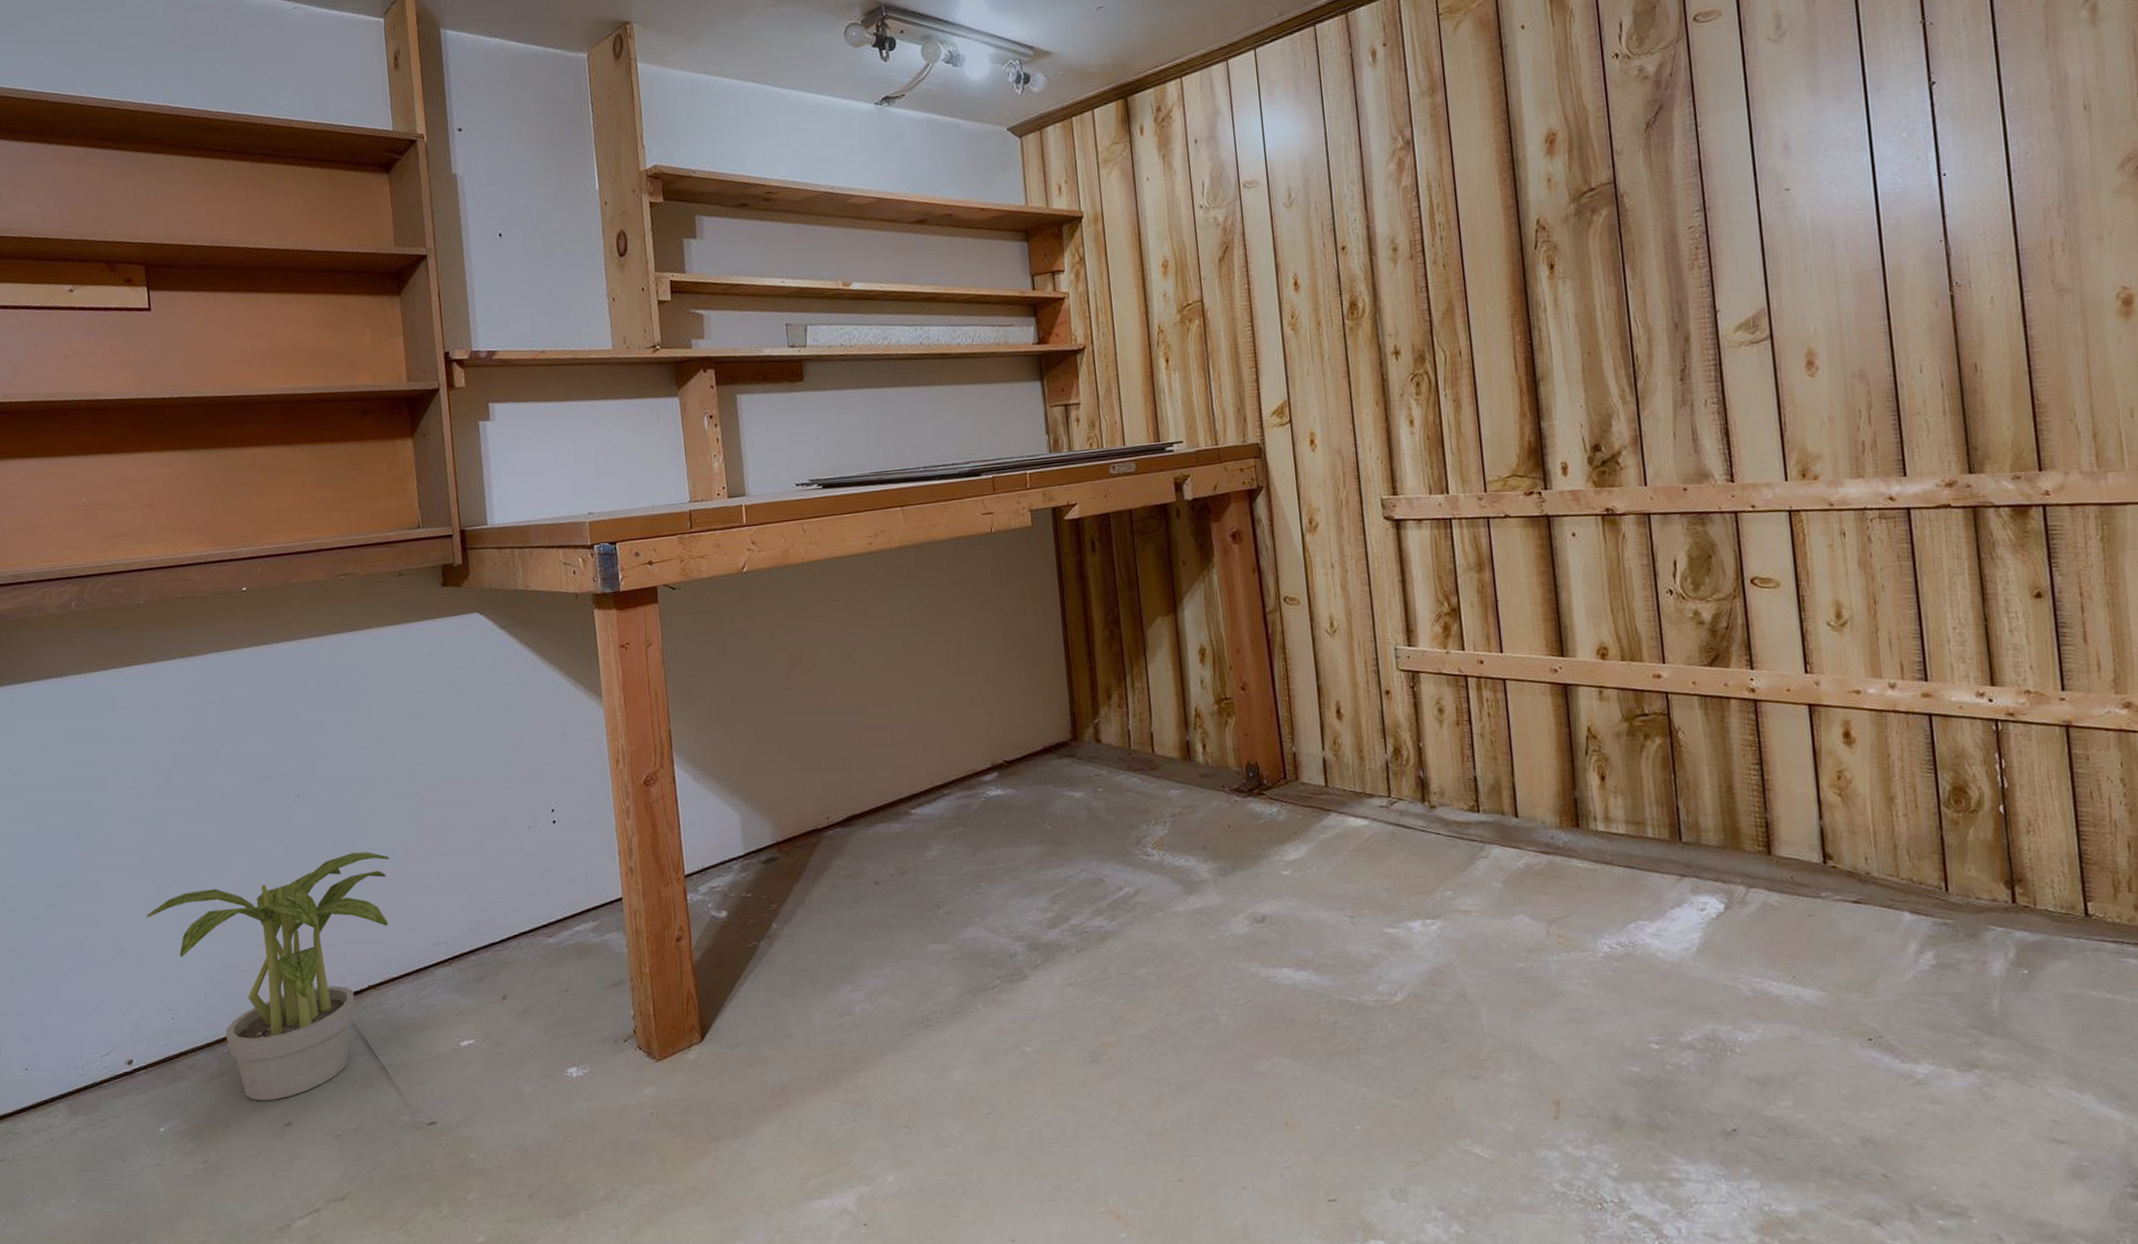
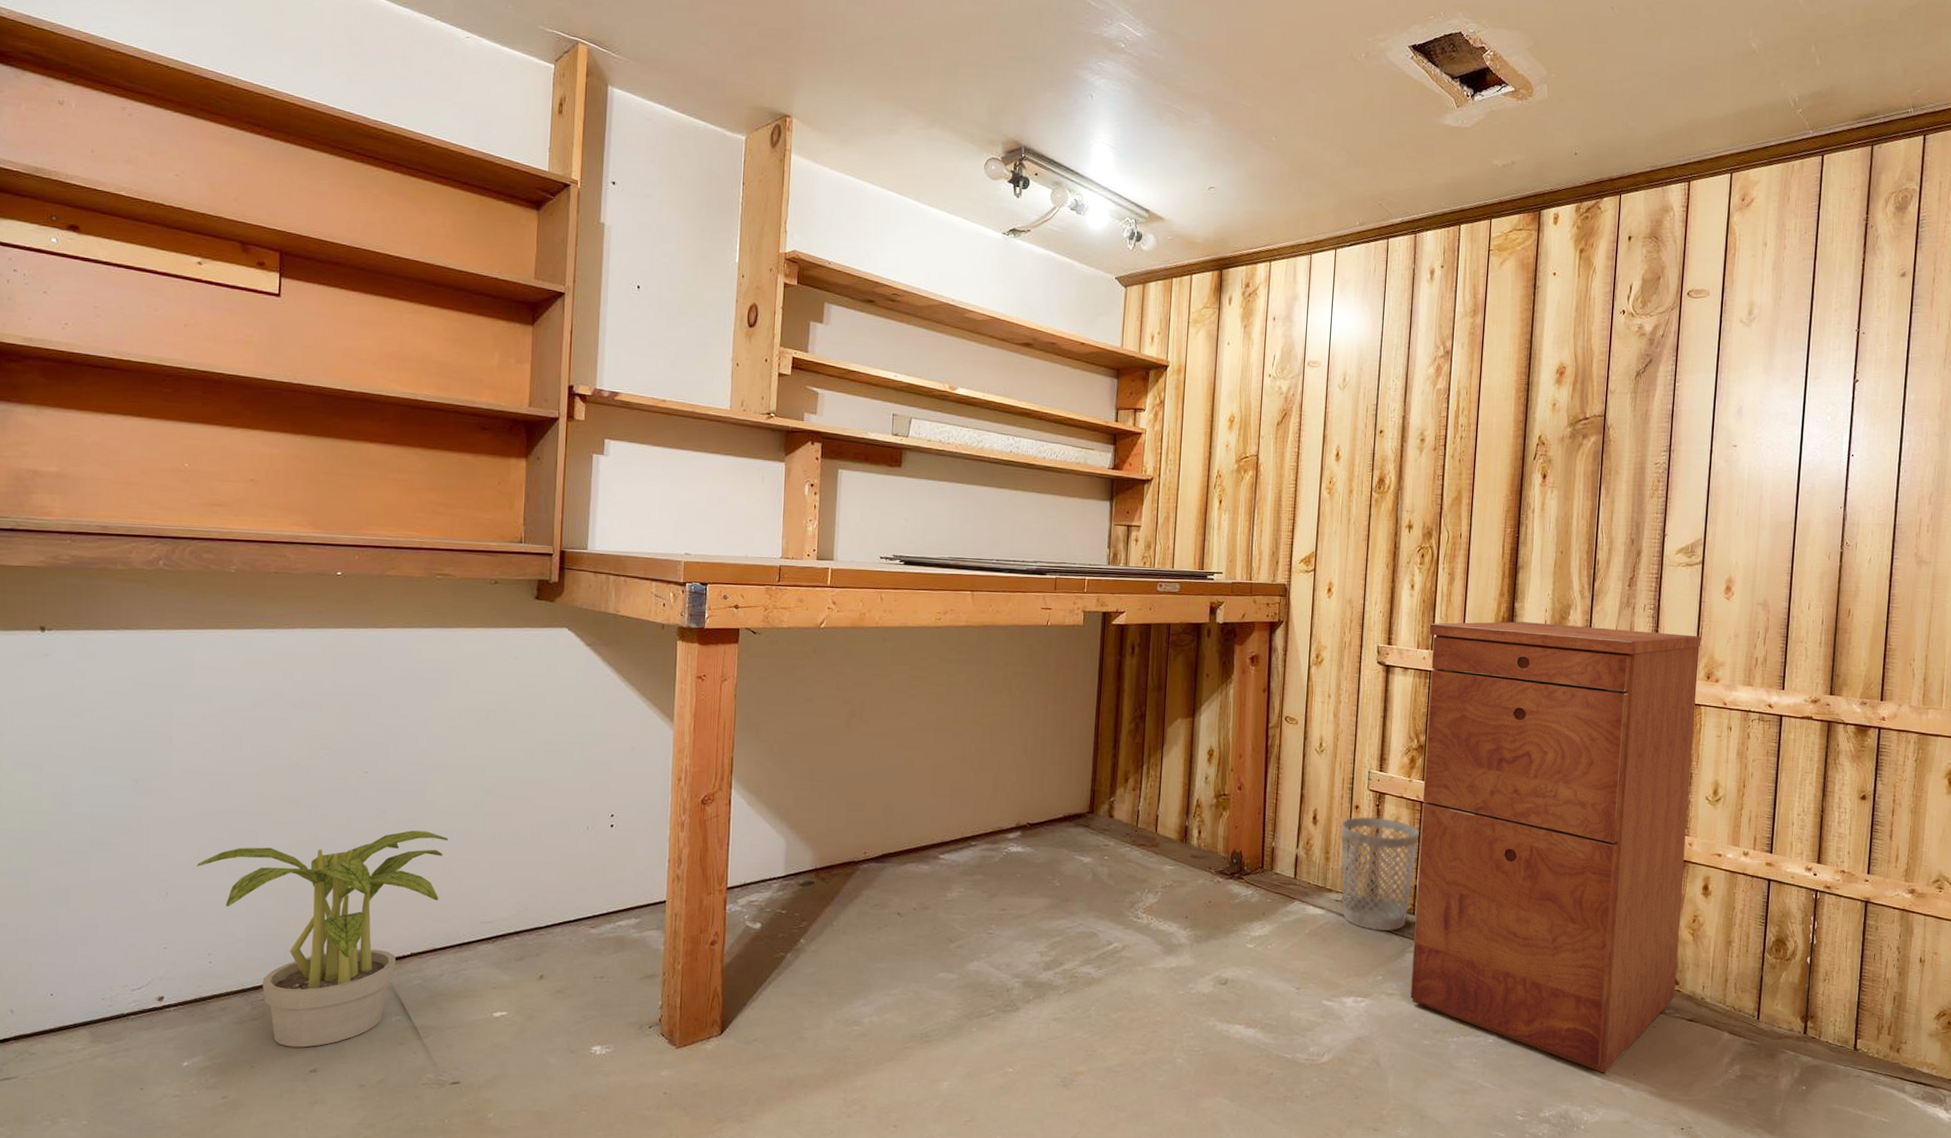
wastebasket: none [1371,701,1471,838] -> present [1340,817,1420,932]
filing cabinet: none [1440,427,1831,980] -> present [1410,621,1702,1073]

